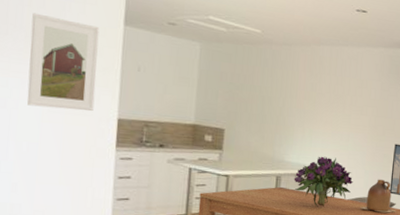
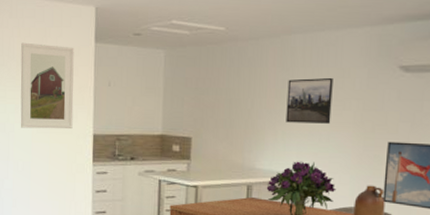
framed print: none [313,84,354,126] -> present [286,77,333,124]

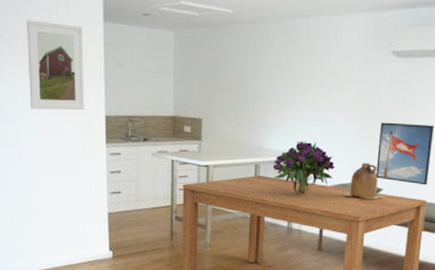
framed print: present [286,77,333,124] -> none [290,61,333,106]

